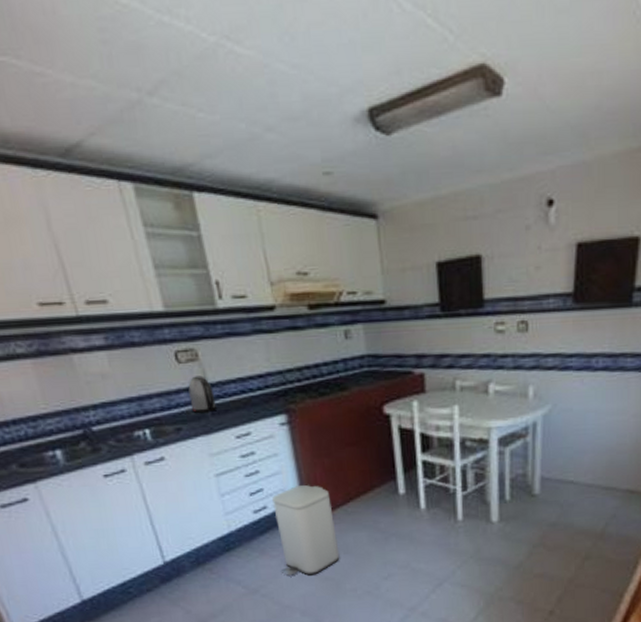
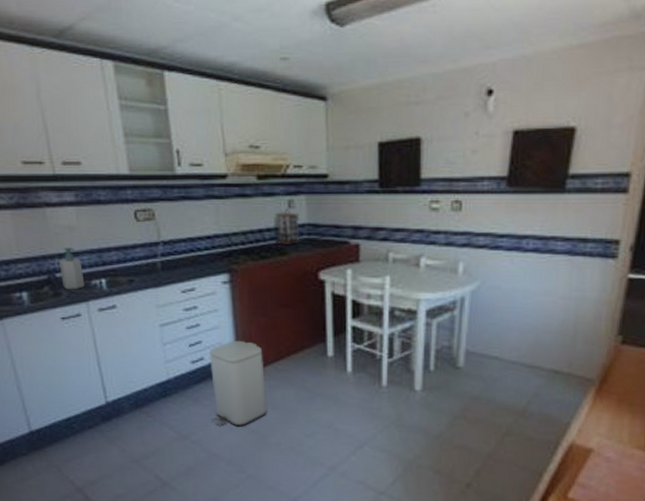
soap bottle: none [94,397,127,445] -> present [59,247,85,290]
kettle: present [188,375,217,413] -> none [143,233,166,267]
spice rack: none [331,340,360,379] -> present [275,209,300,244]

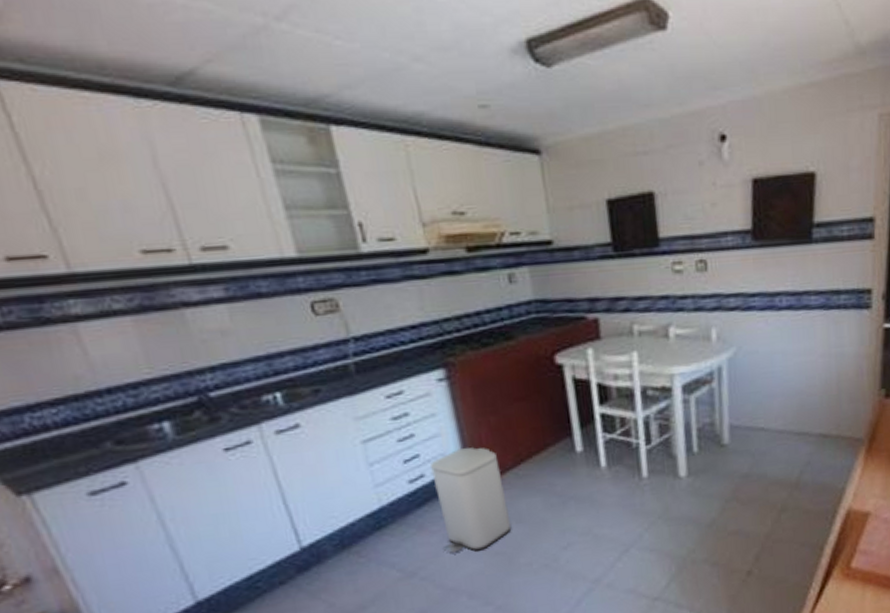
soap bottle: present [59,247,85,290] -> none [212,356,253,412]
spice rack: present [275,209,300,244] -> none [494,284,527,327]

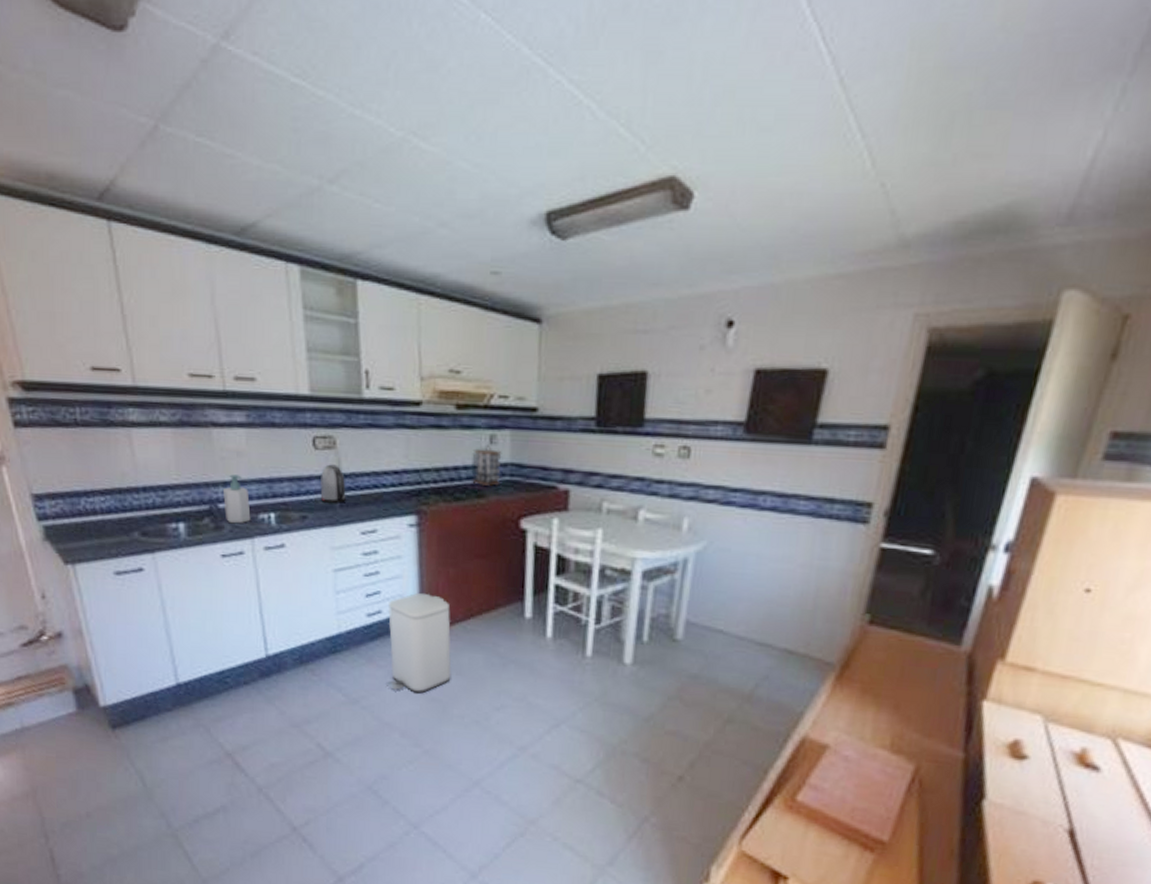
soap bottle: none [212,356,253,412] -> present [223,474,251,524]
kettle: none [327,328,362,371] -> present [320,464,346,503]
spice rack: none [494,284,527,327] -> present [474,444,502,486]

